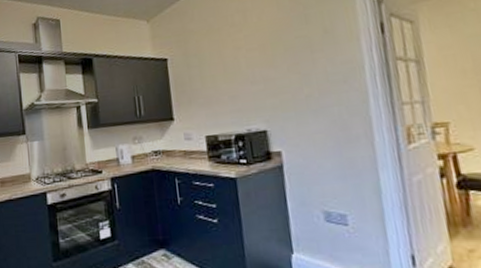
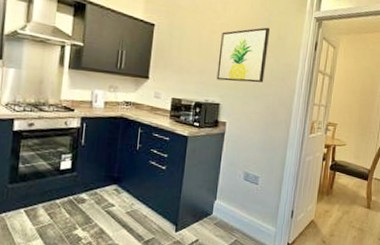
wall art: none [248,23,319,103] -> present [216,27,271,83]

